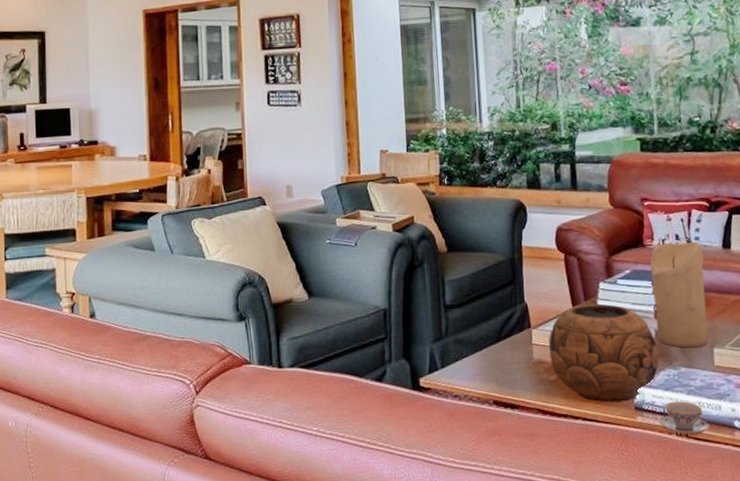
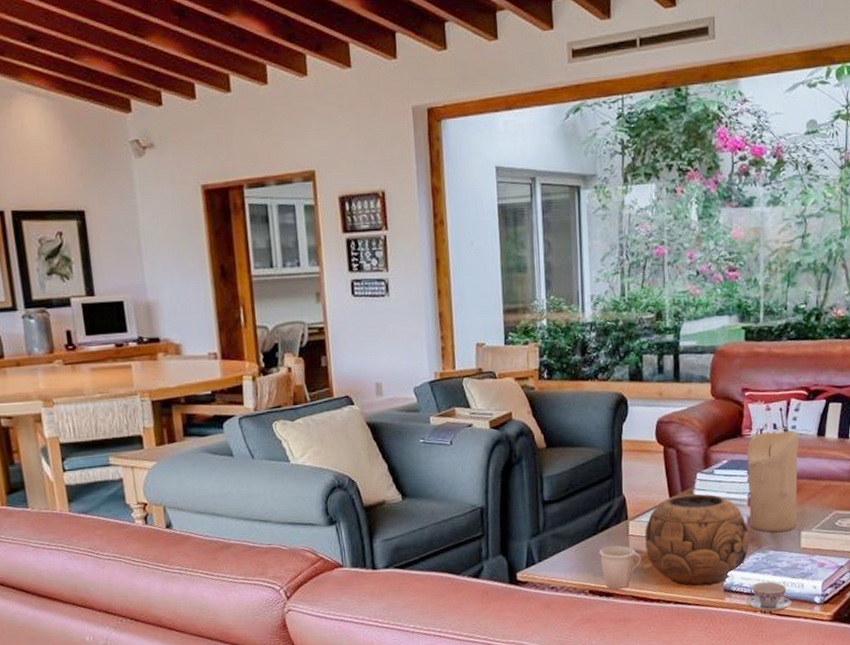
mug: none [502,354,546,402] -> present [599,545,642,590]

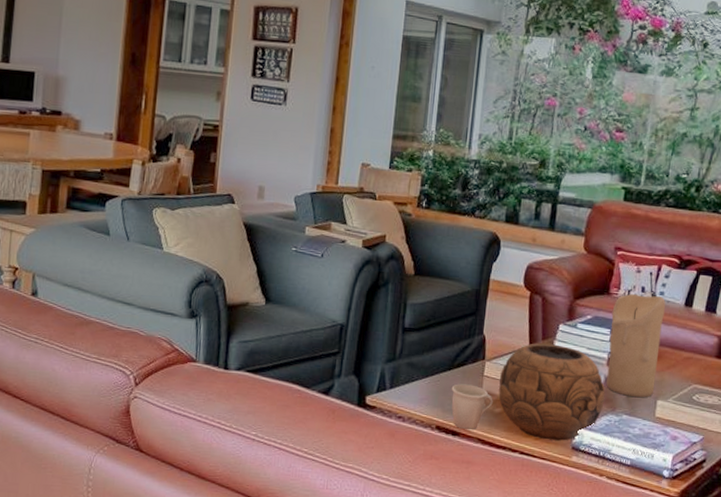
teacup: present [746,581,792,612] -> none [592,446,640,479]

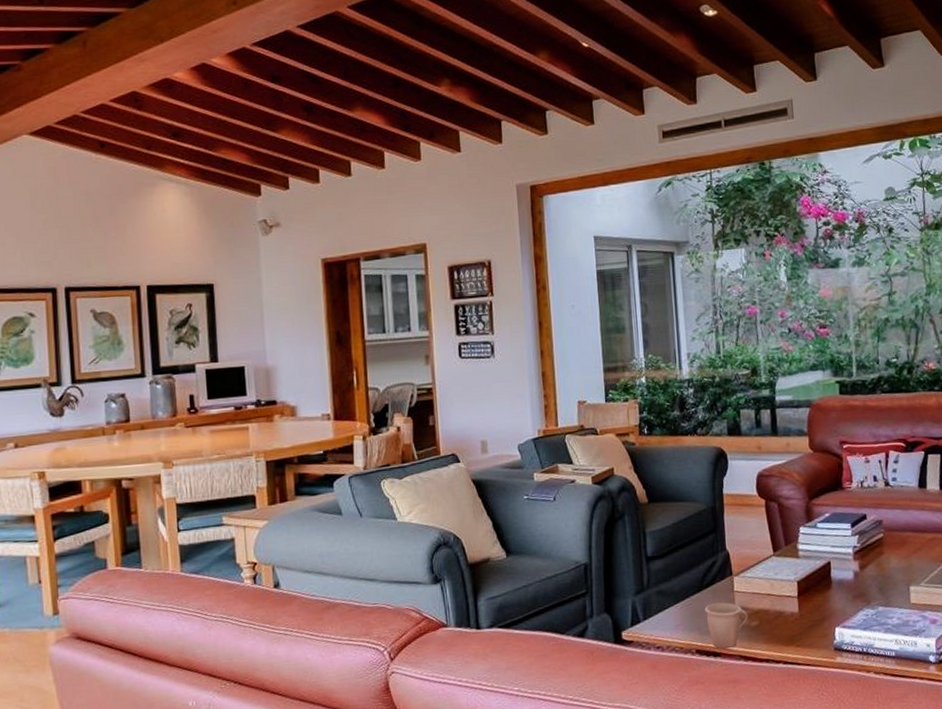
decorative bowl: present [498,343,606,441] -> none [750,548,858,646]
candle: present [606,294,666,398] -> none [848,482,905,588]

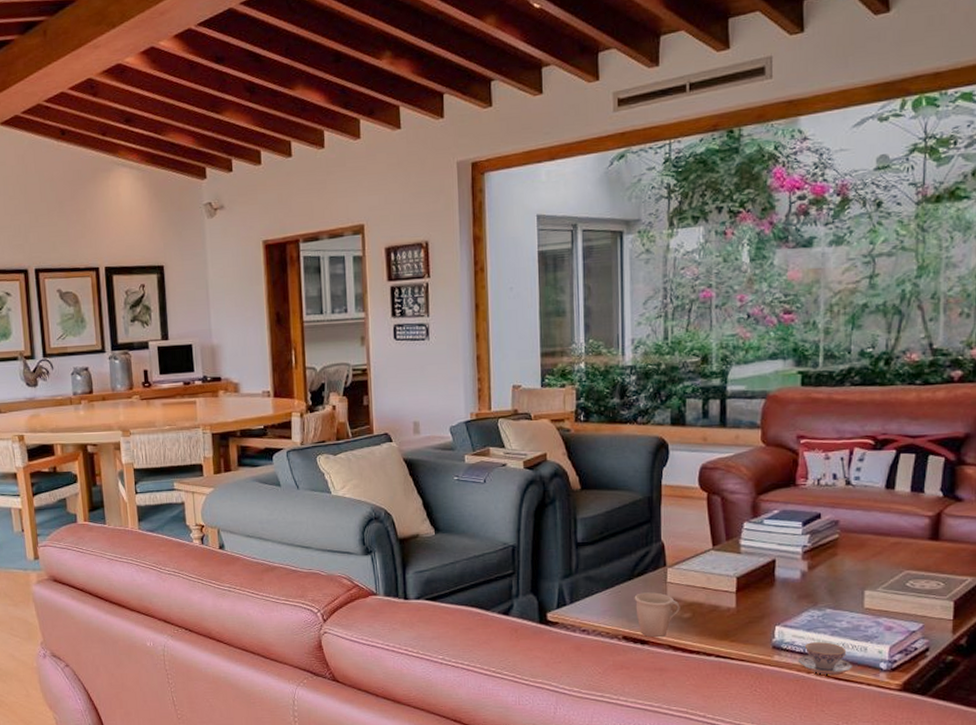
teacup: none [857,639,906,672] -> present [798,642,852,675]

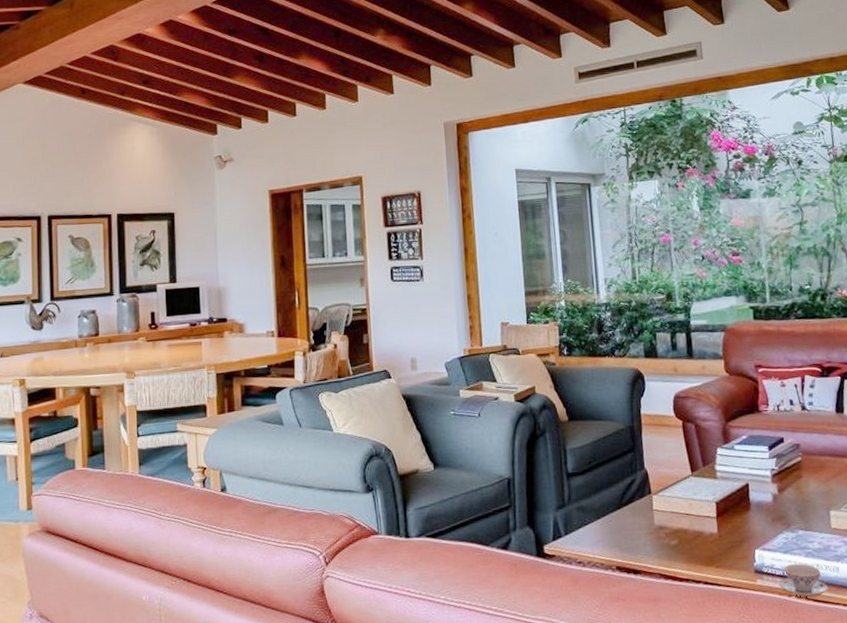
mug: present [634,592,680,638] -> none [624,520,668,567]

